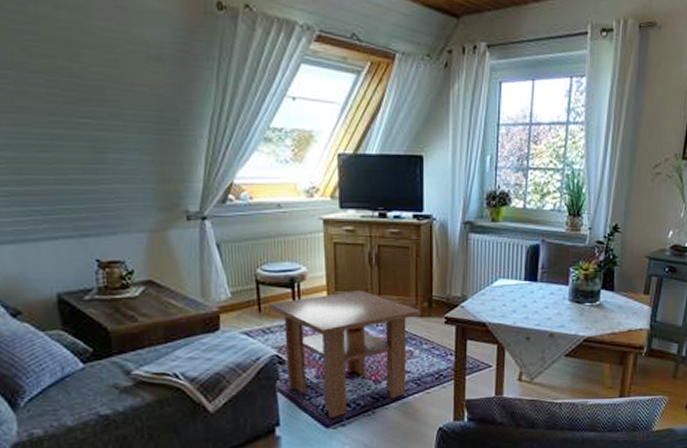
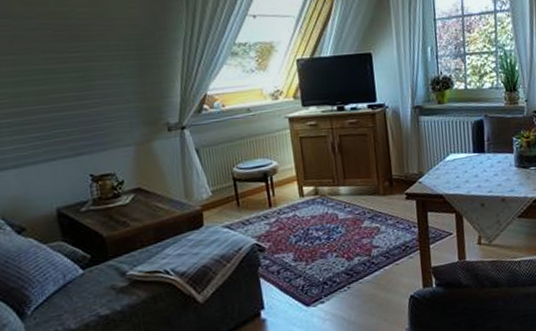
coffee table: present [268,289,421,418] -> none [246,176,384,297]

